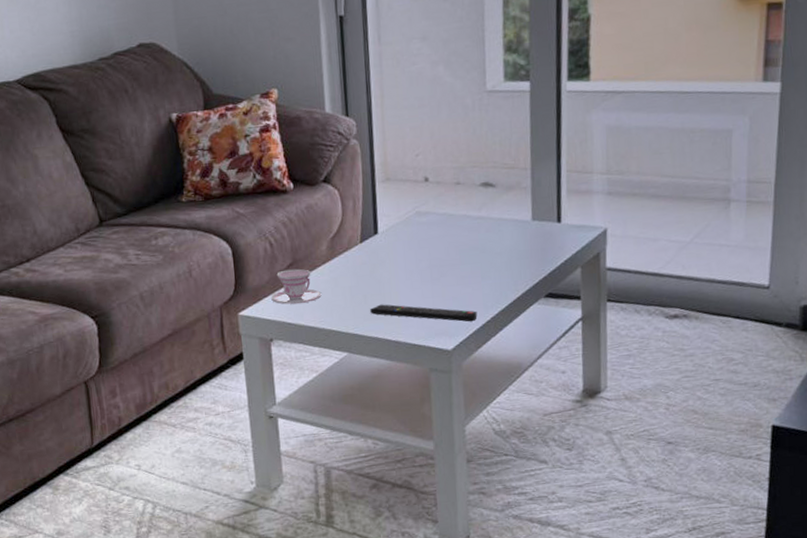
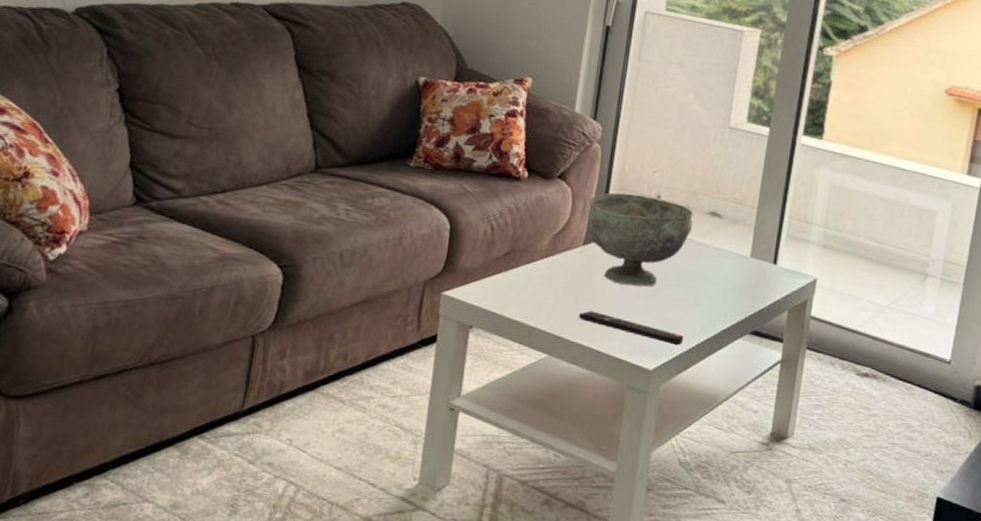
teacup: present [271,268,322,304] -> none [480,257,534,295]
decorative bowl: none [358,181,466,274] -> present [586,192,694,287]

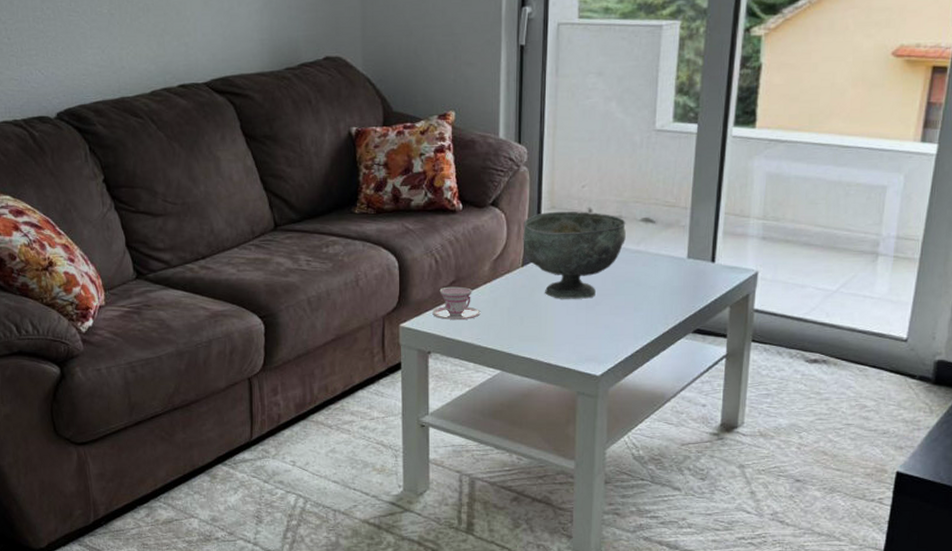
teacup: none [480,257,534,295] -> present [432,286,481,320]
remote control: present [579,311,684,346] -> none [526,327,627,351]

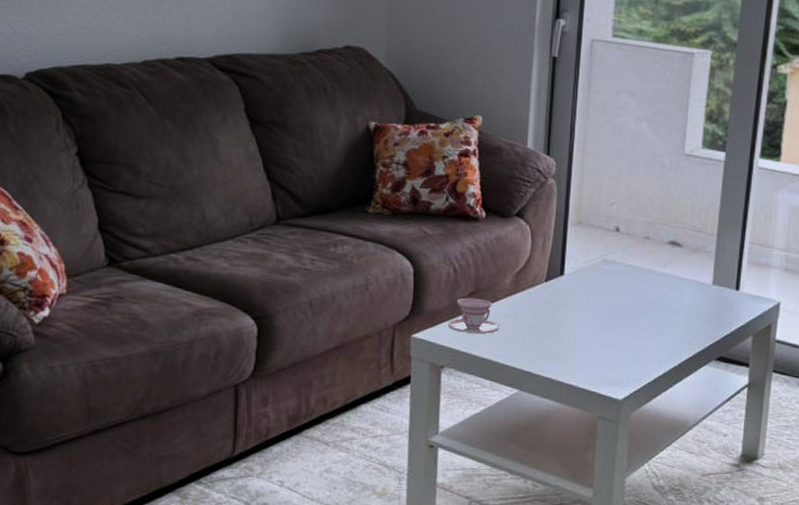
decorative bowl: present [523,211,626,299] -> none [547,227,653,319]

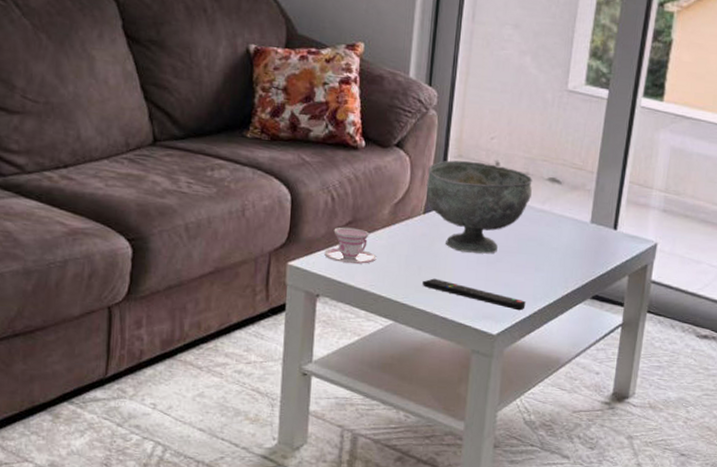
remote control: none [546,345,651,375] -> present [422,278,526,311]
decorative bowl: none [547,227,653,319] -> present [426,160,533,254]

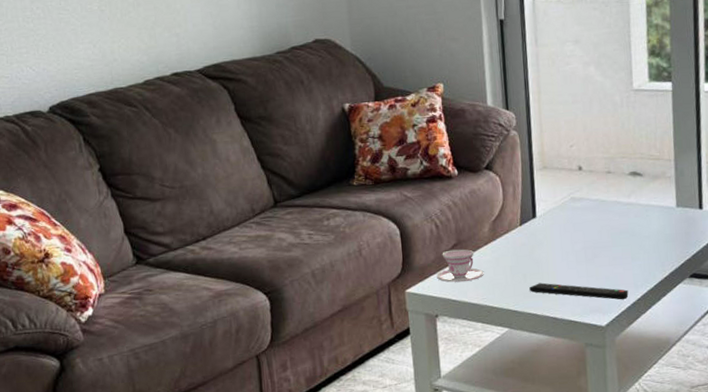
decorative bowl: present [426,160,533,254] -> none [518,169,617,255]

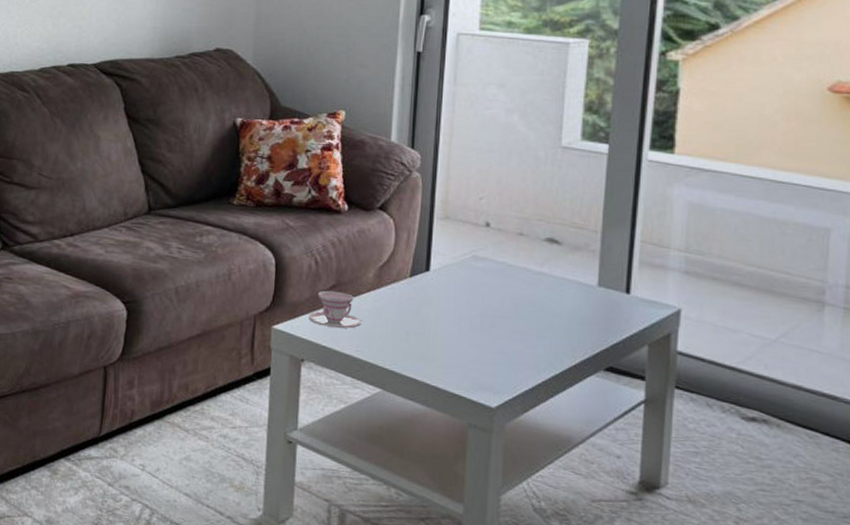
remote control: present [529,283,629,300] -> none [411,344,528,382]

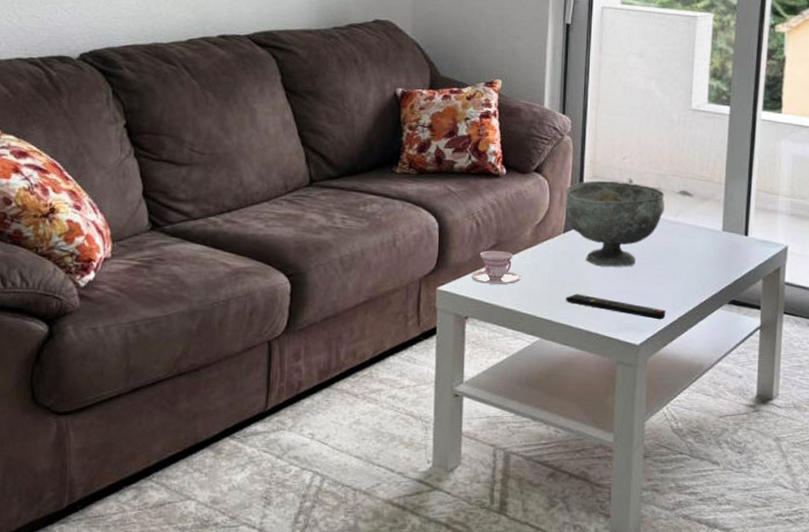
remote control: none [411,344,528,382] -> present [566,294,666,320]
decorative bowl: none [412,222,528,320] -> present [565,180,665,267]

